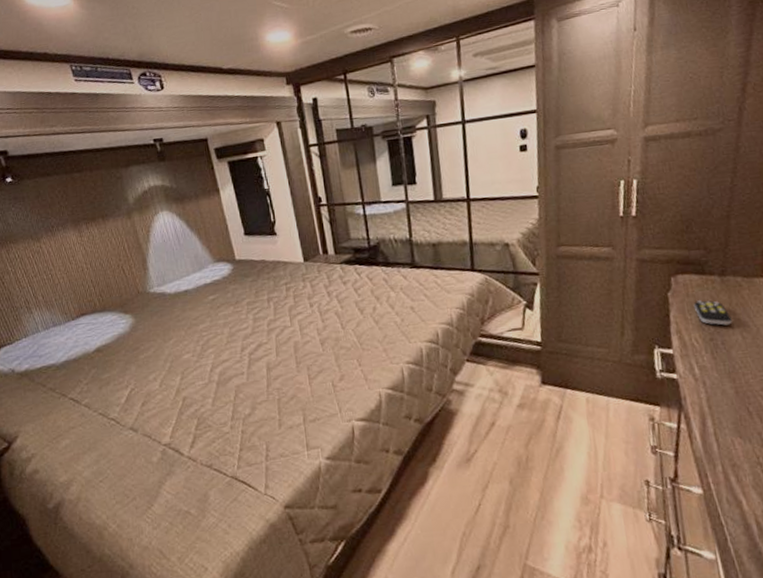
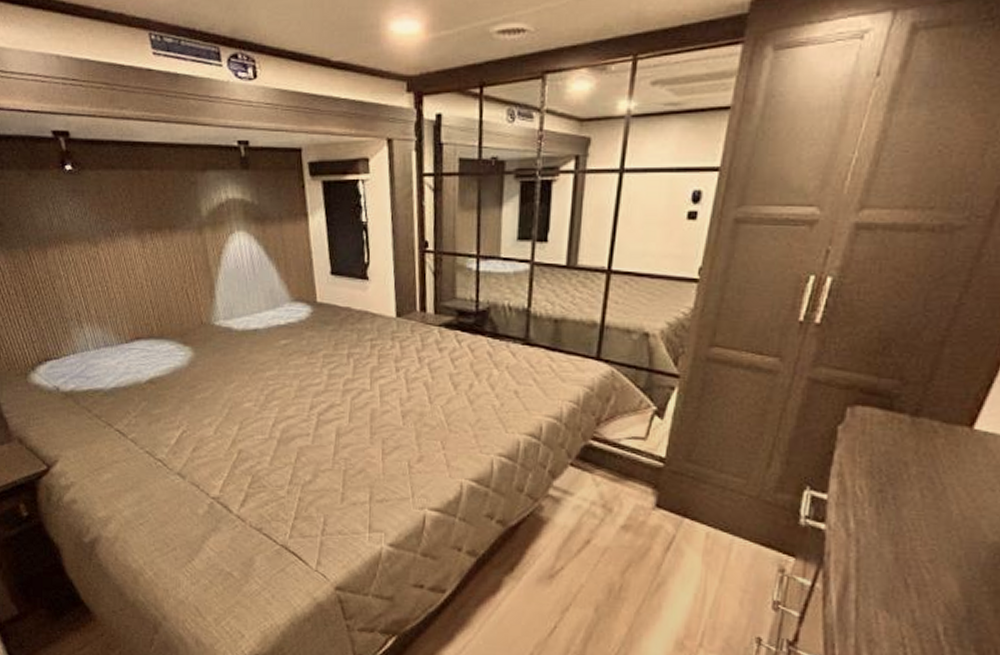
remote control: present [693,300,732,326] -> none [867,441,913,477]

